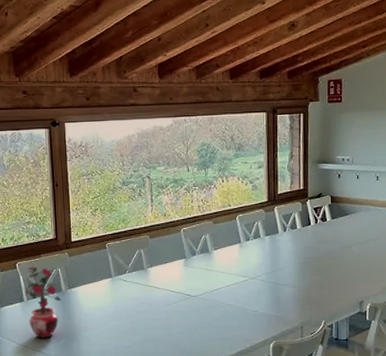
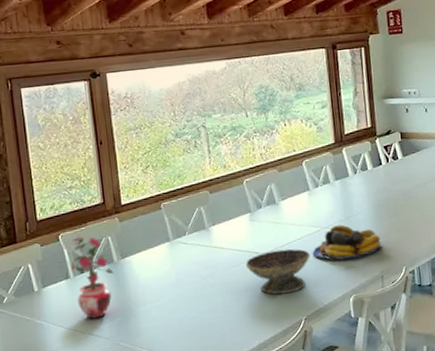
decorative bowl: none [177,294,237,334] -> present [245,248,310,295]
fruit bowl: none [239,277,303,309] -> present [312,224,381,260]

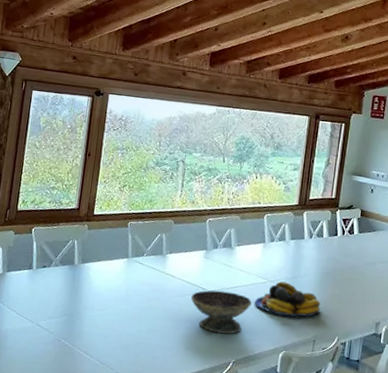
potted plant: present [70,234,114,320] -> none [33,232,72,313]

